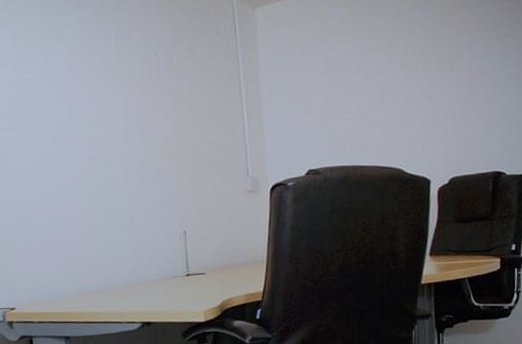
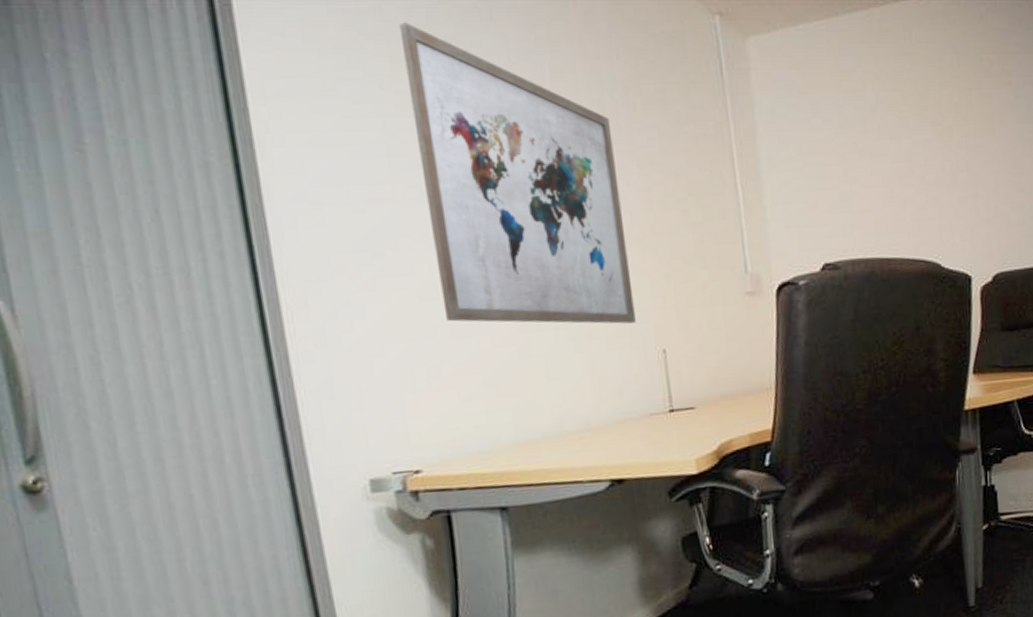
wall art: none [19,13,165,212] -> present [399,22,636,324]

